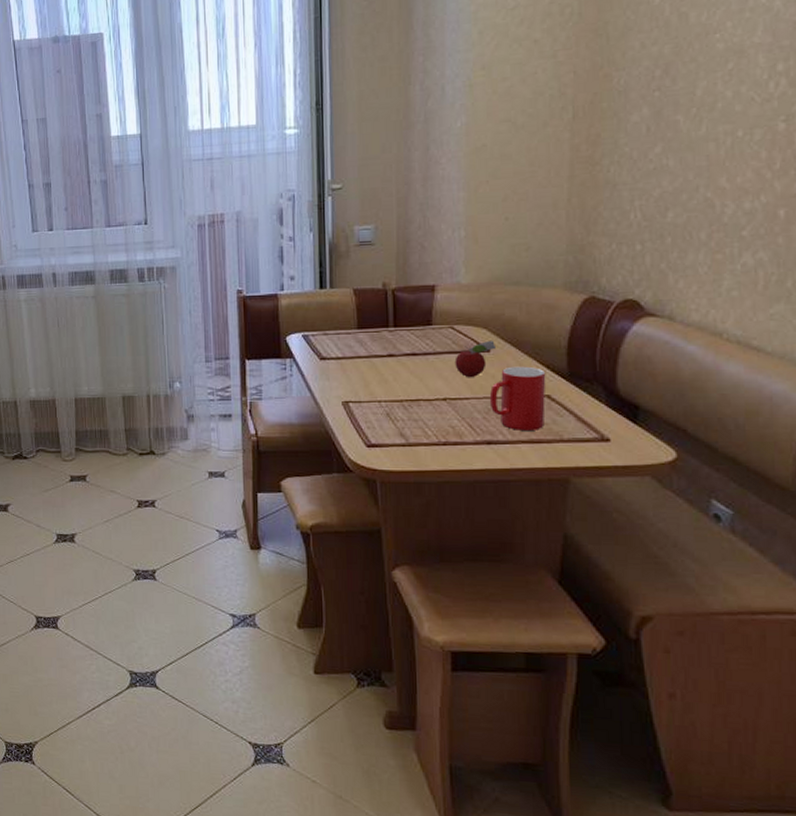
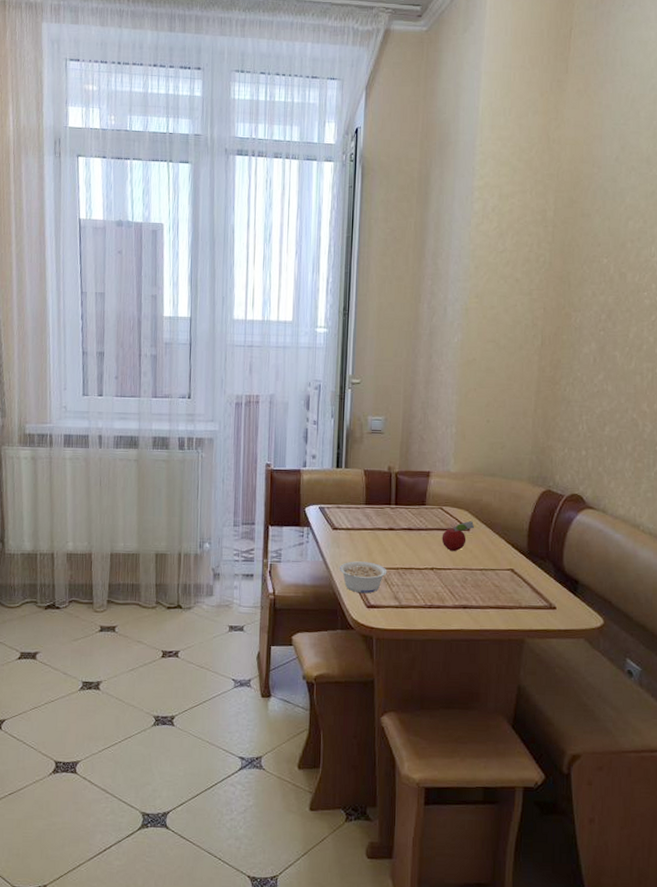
legume: none [330,394,389,431] -> present [339,561,387,594]
cup: present [489,366,546,430] -> none [467,544,511,598]

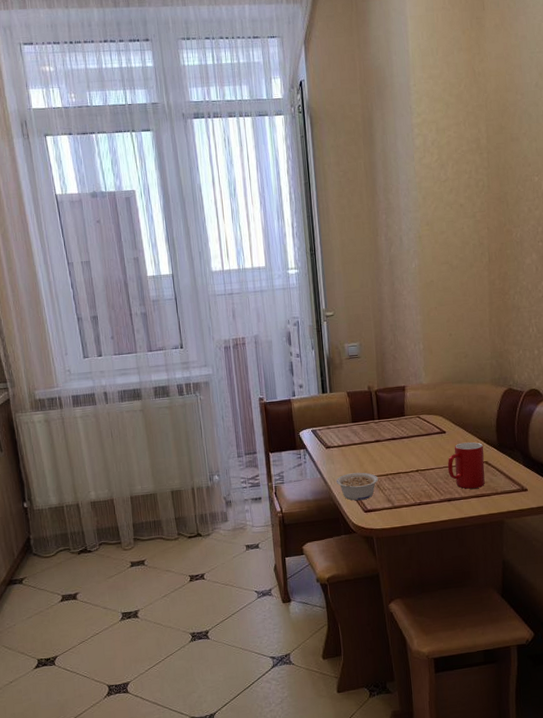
fruit: present [441,520,475,552] -> none [422,424,450,454]
cup: none [467,544,511,598] -> present [447,442,485,489]

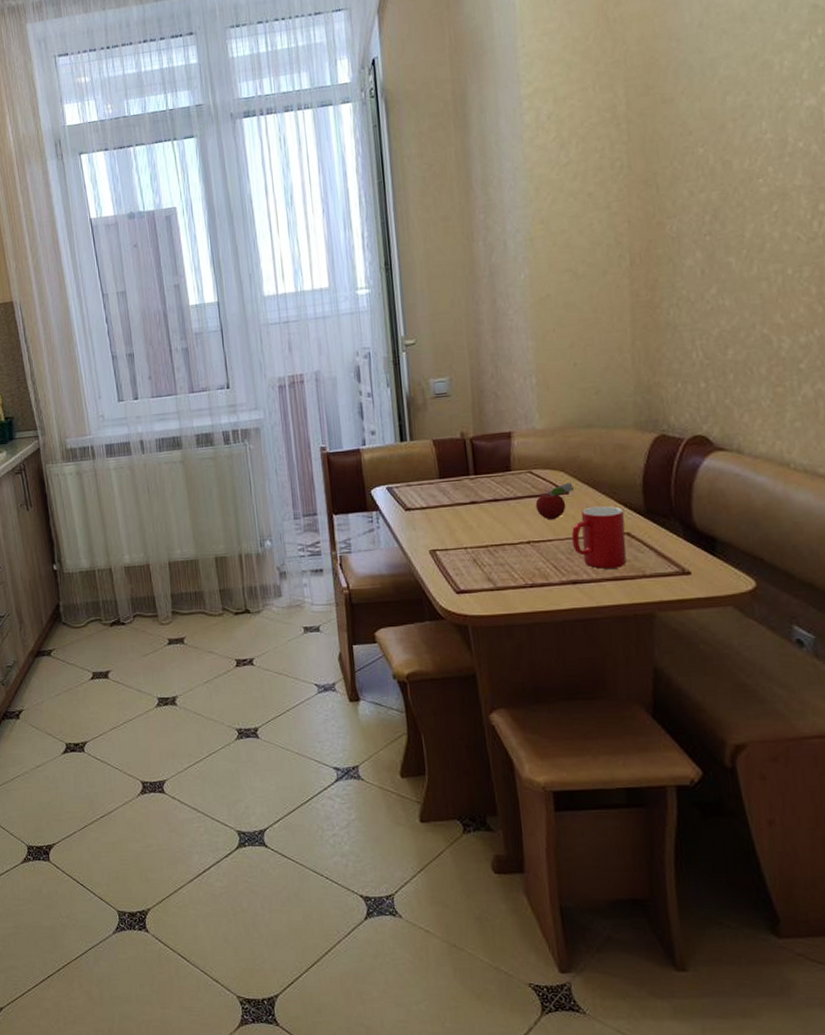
legume: present [336,472,379,501] -> none [418,542,475,579]
fruit: none [422,424,450,454] -> present [535,482,575,520]

